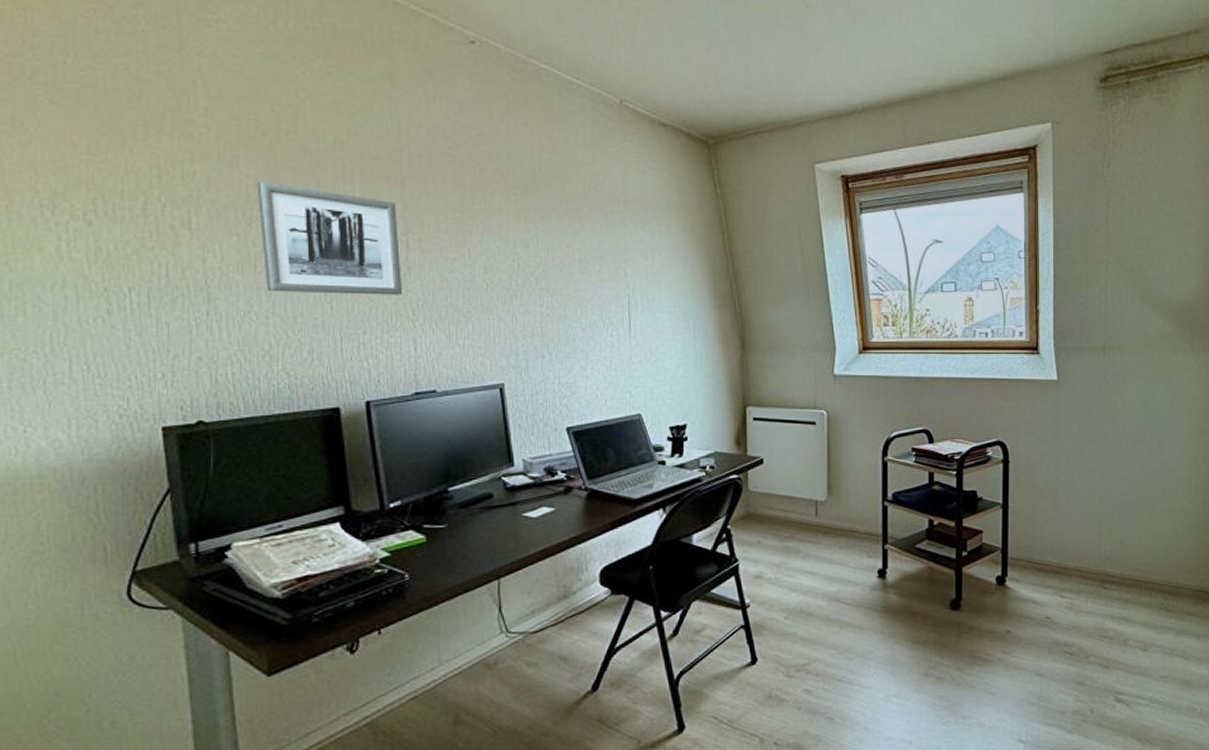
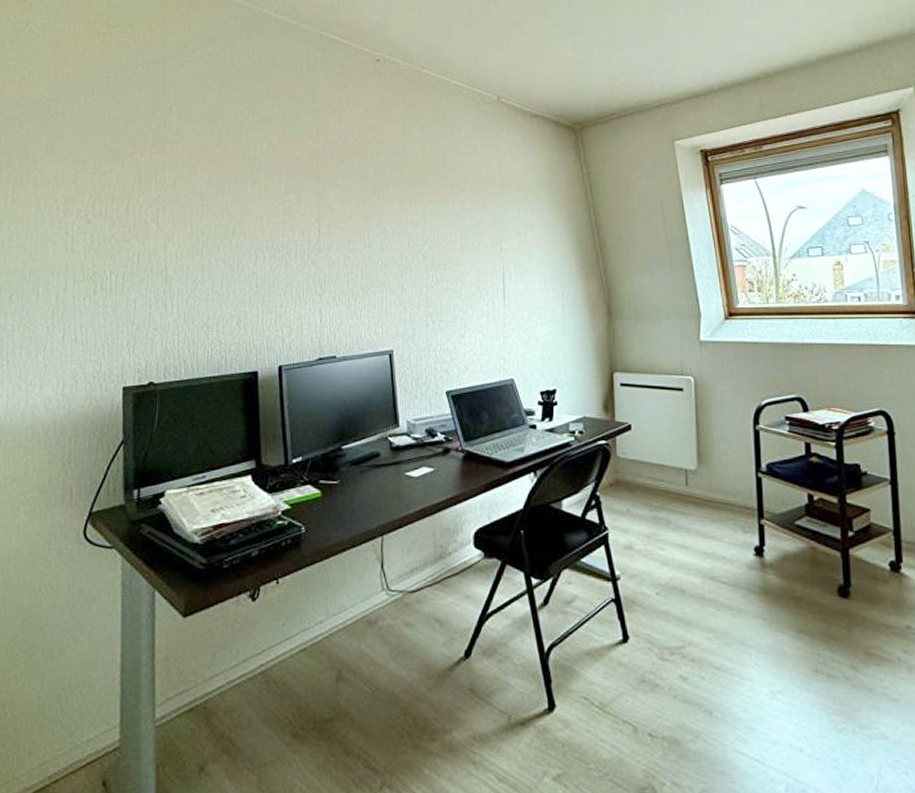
wall art: present [256,181,403,295] -> none [208,182,314,273]

